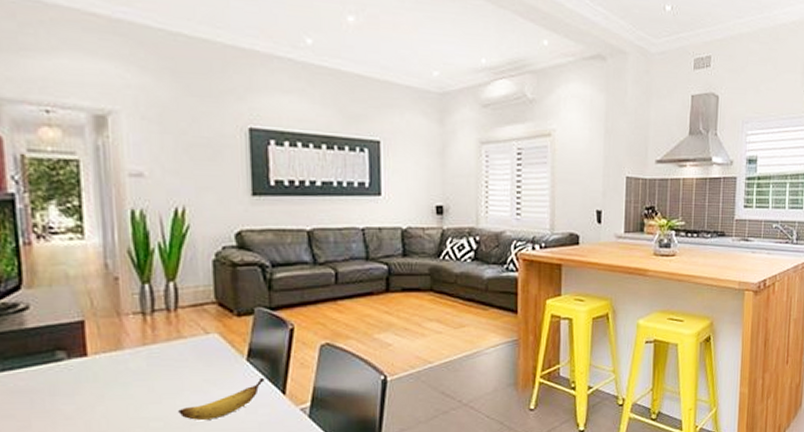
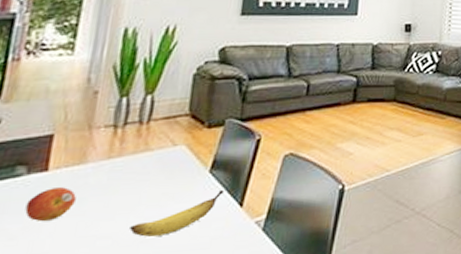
fruit: none [74,372,121,403] -> present [25,187,76,221]

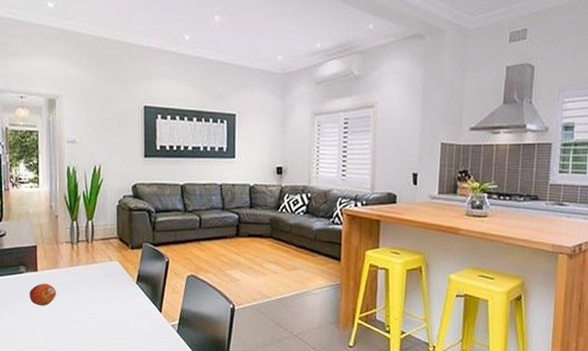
banana: present [129,189,225,237] -> none [91,297,148,326]

